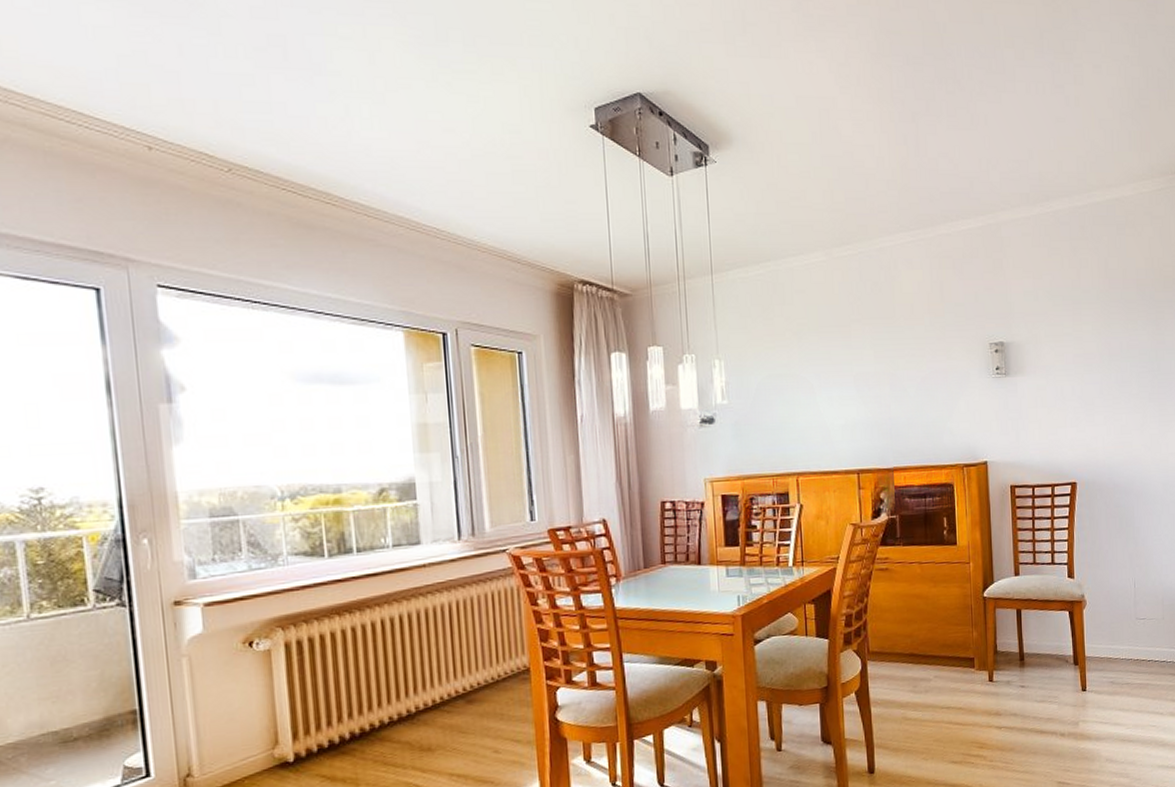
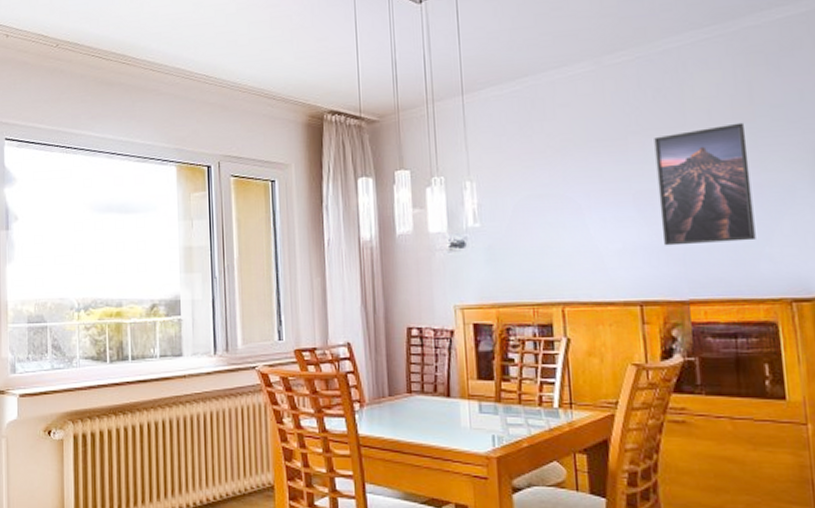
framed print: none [871,317,941,422] -> present [654,122,756,246]

